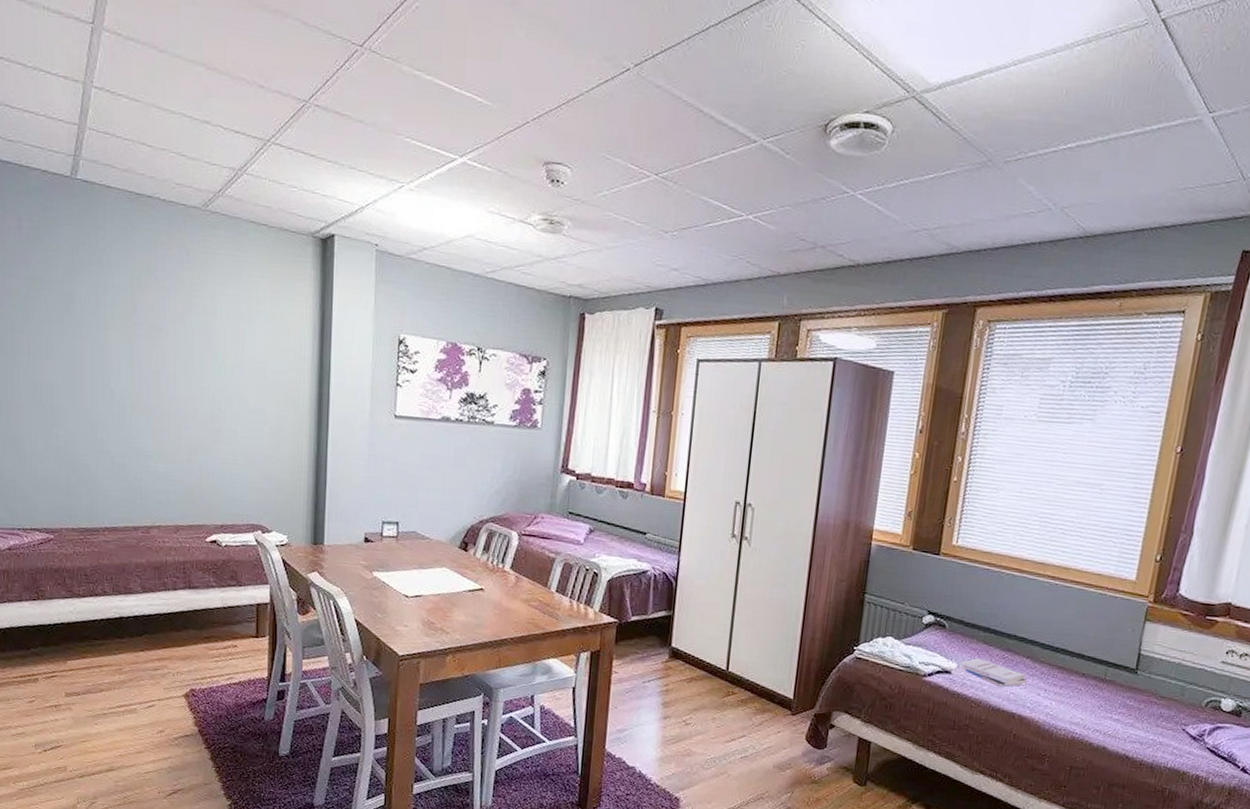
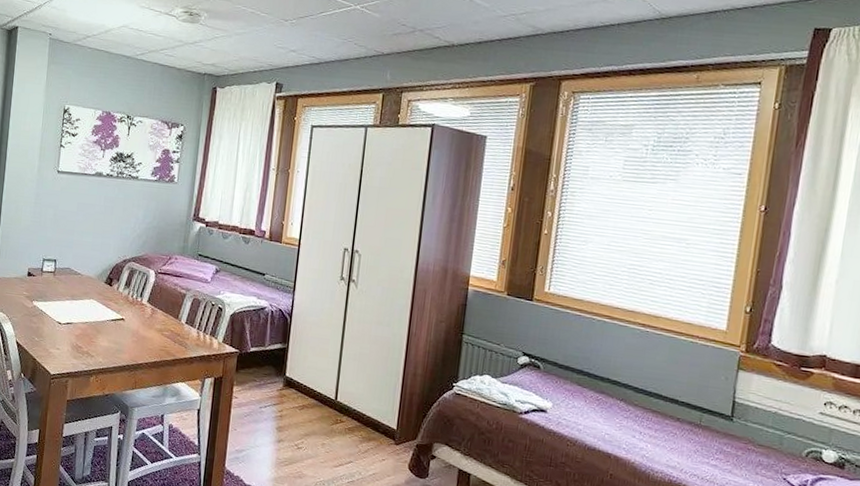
books: present [958,658,1027,688] -> none [553,399,621,428]

